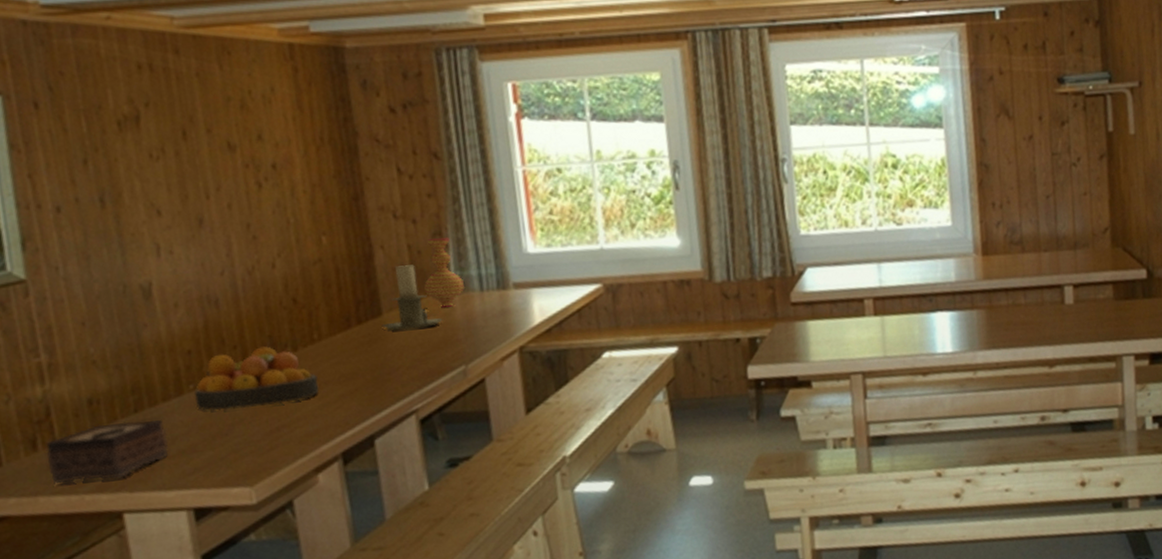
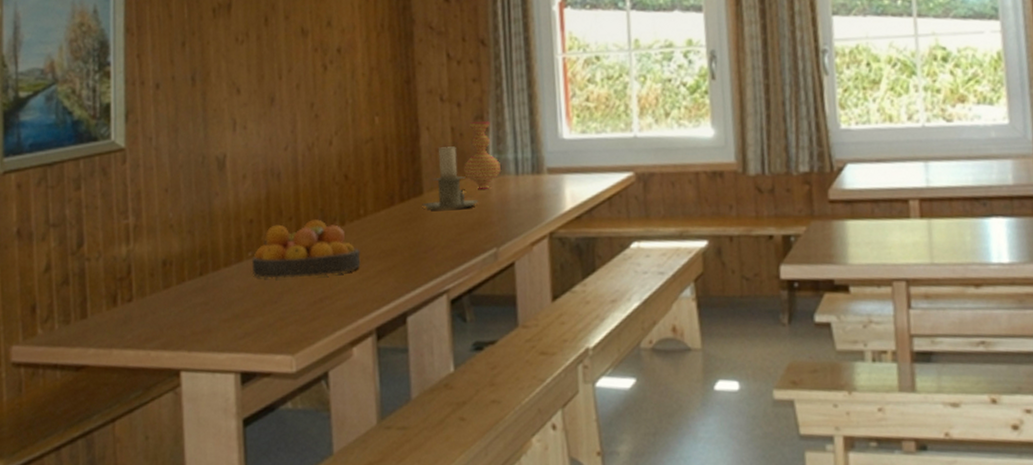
tissue box: present [46,420,169,483] -> none [123,284,225,338]

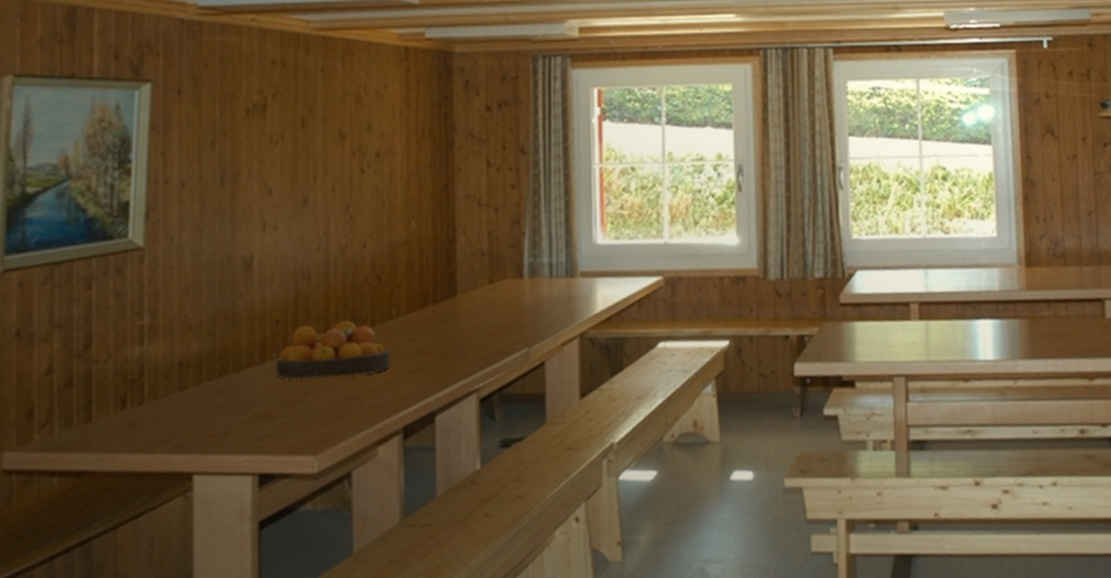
candle holder: present [422,146,479,210] -> none [455,250,512,311]
vase: present [464,121,502,189] -> none [499,226,536,292]

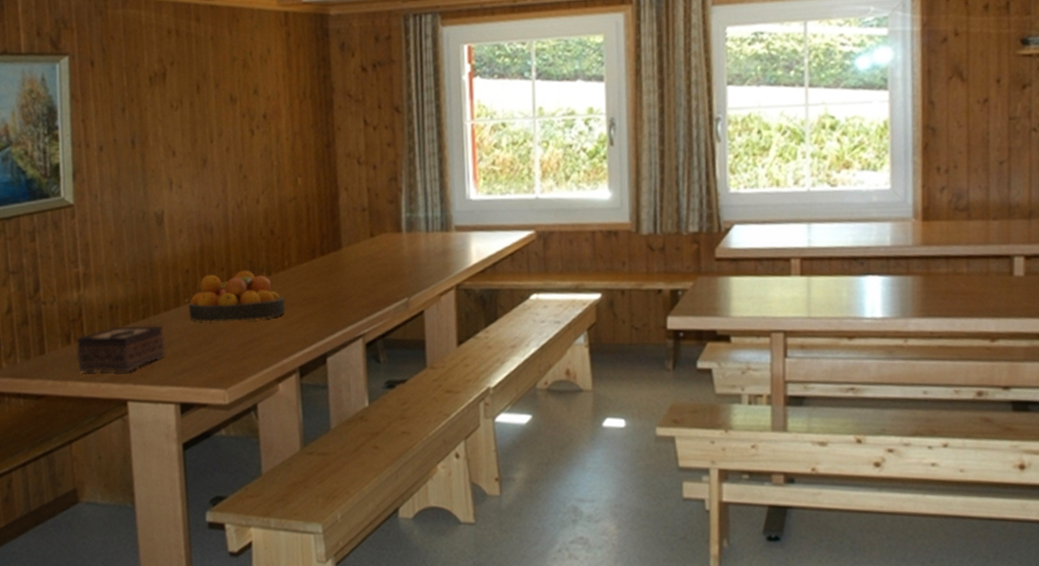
tissue box: none [132,385,244,442] -> present [76,325,165,372]

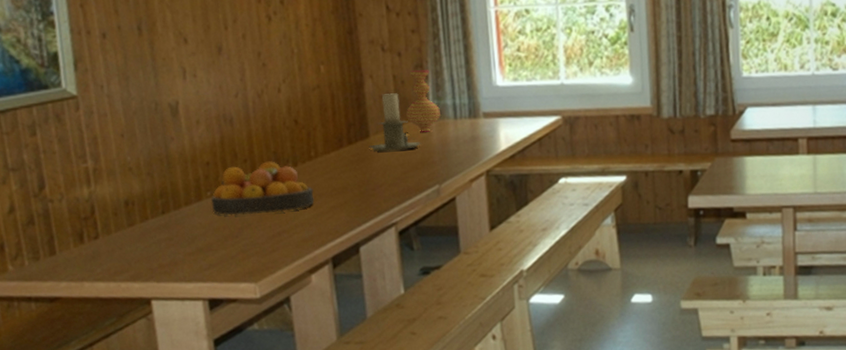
tissue box: present [76,325,165,372] -> none [90,221,189,272]
candle holder: none [340,205,392,263] -> present [369,93,421,151]
vase: none [379,183,414,245] -> present [406,70,442,132]

